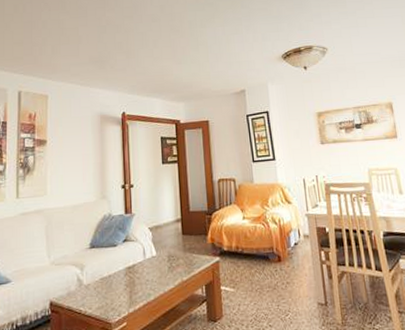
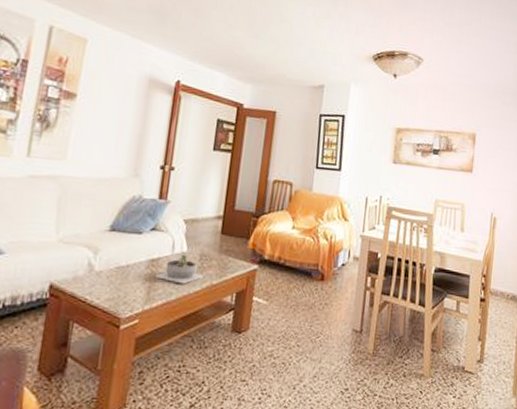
succulent planter: none [134,257,174,285] -> present [155,254,203,284]

